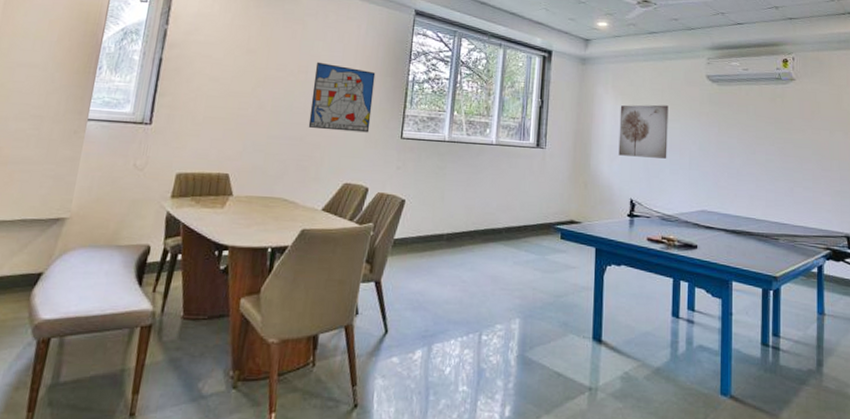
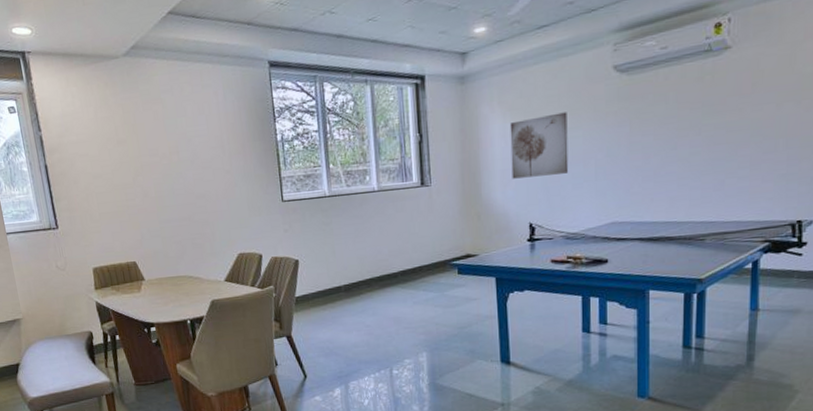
wall art: present [308,61,376,133] -> none [184,138,251,207]

